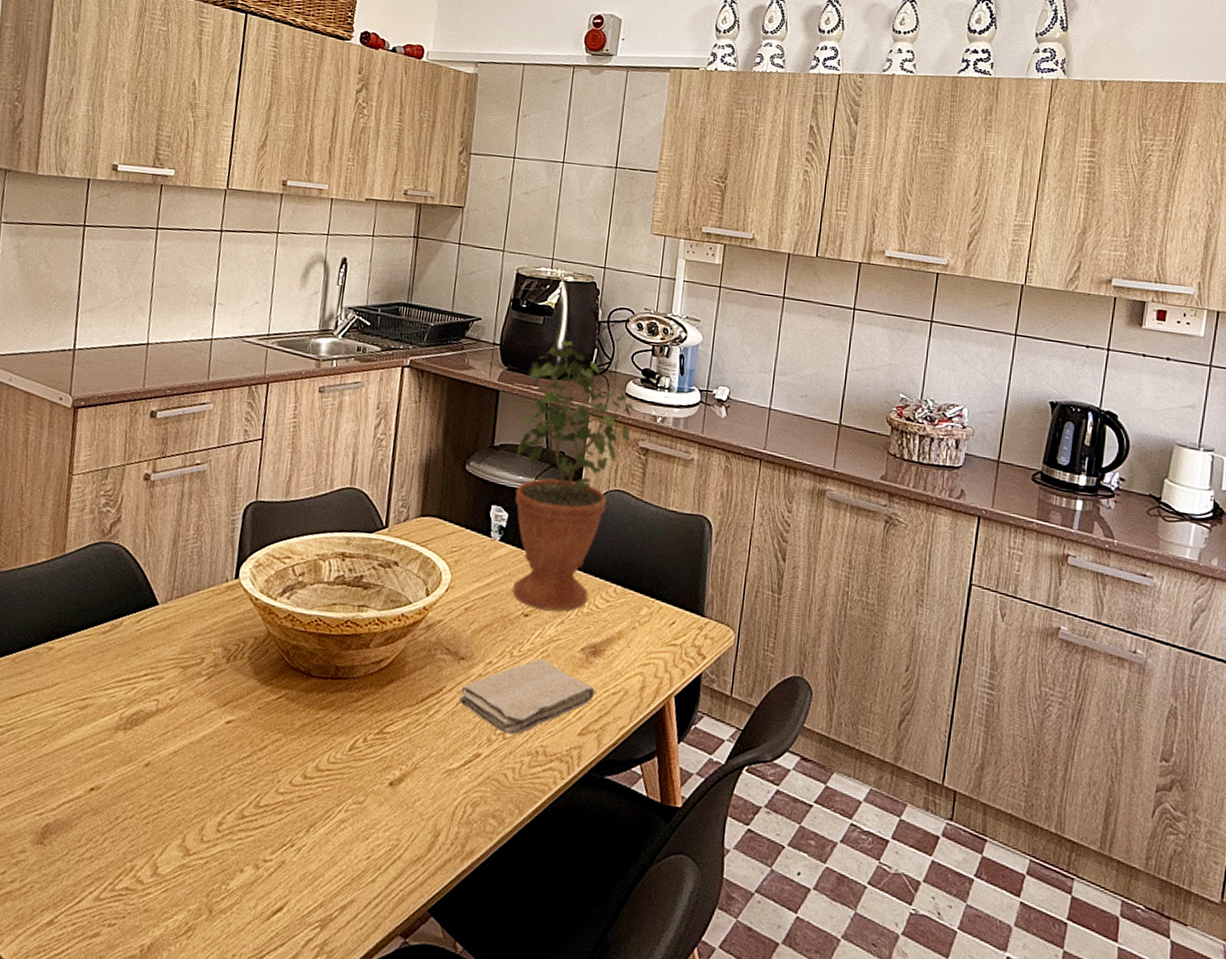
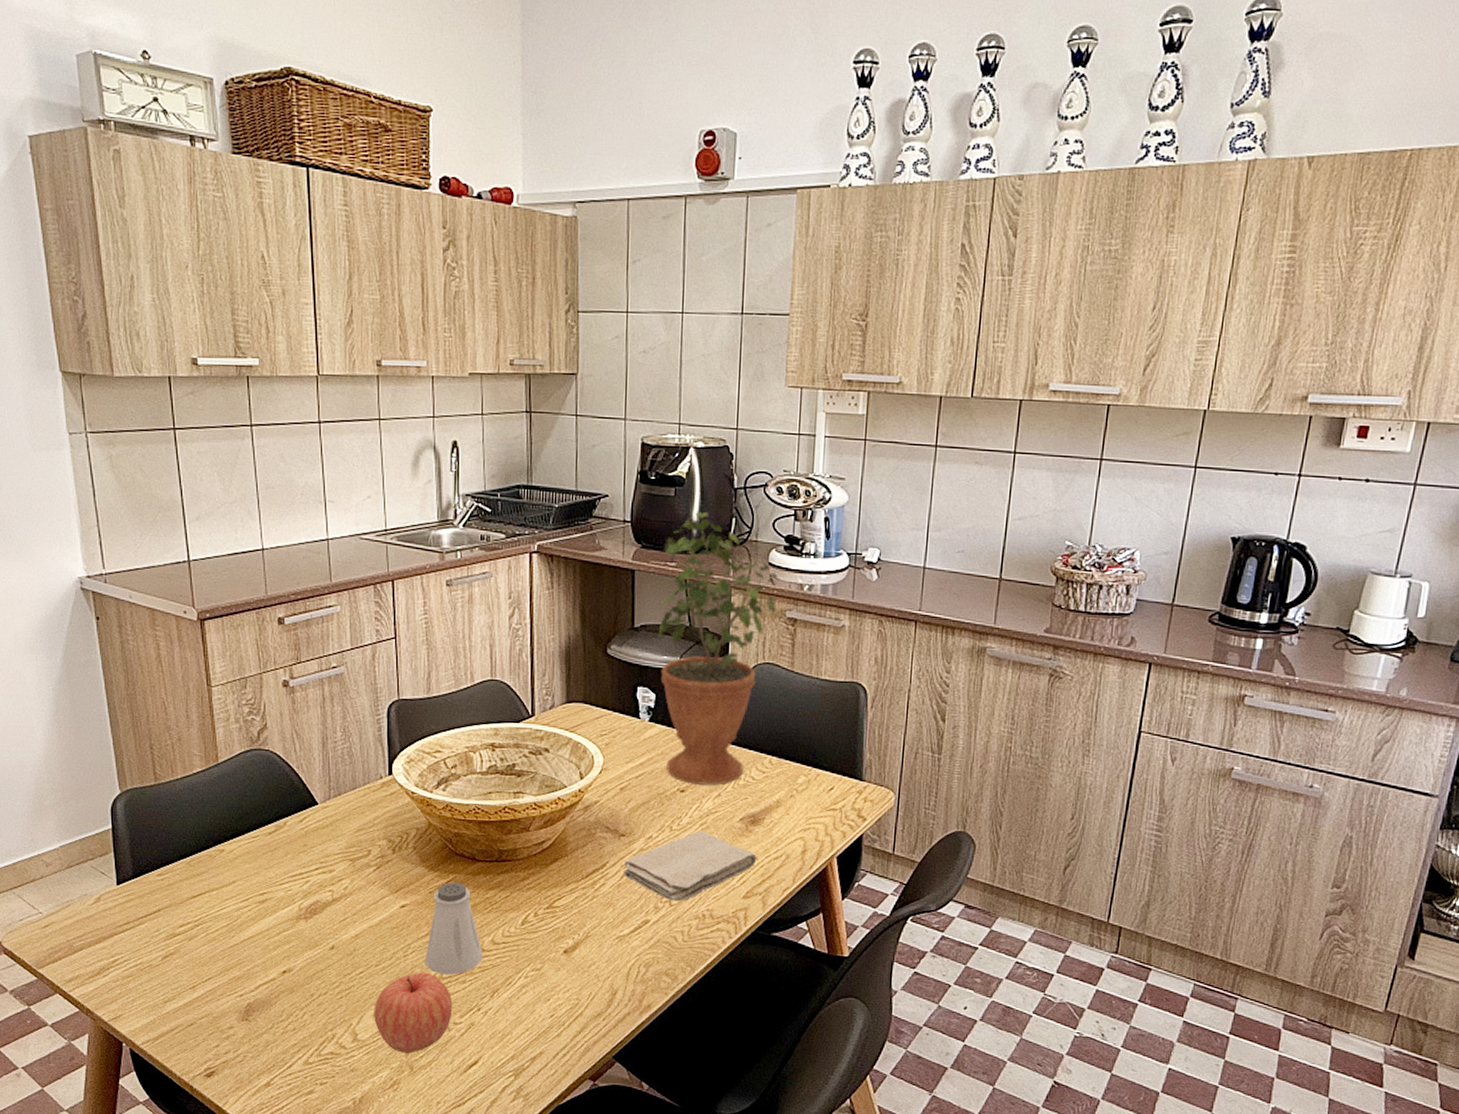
apple: none [178,798,266,894] -> present [374,972,453,1053]
saltshaker: none [242,698,305,804] -> present [425,882,483,975]

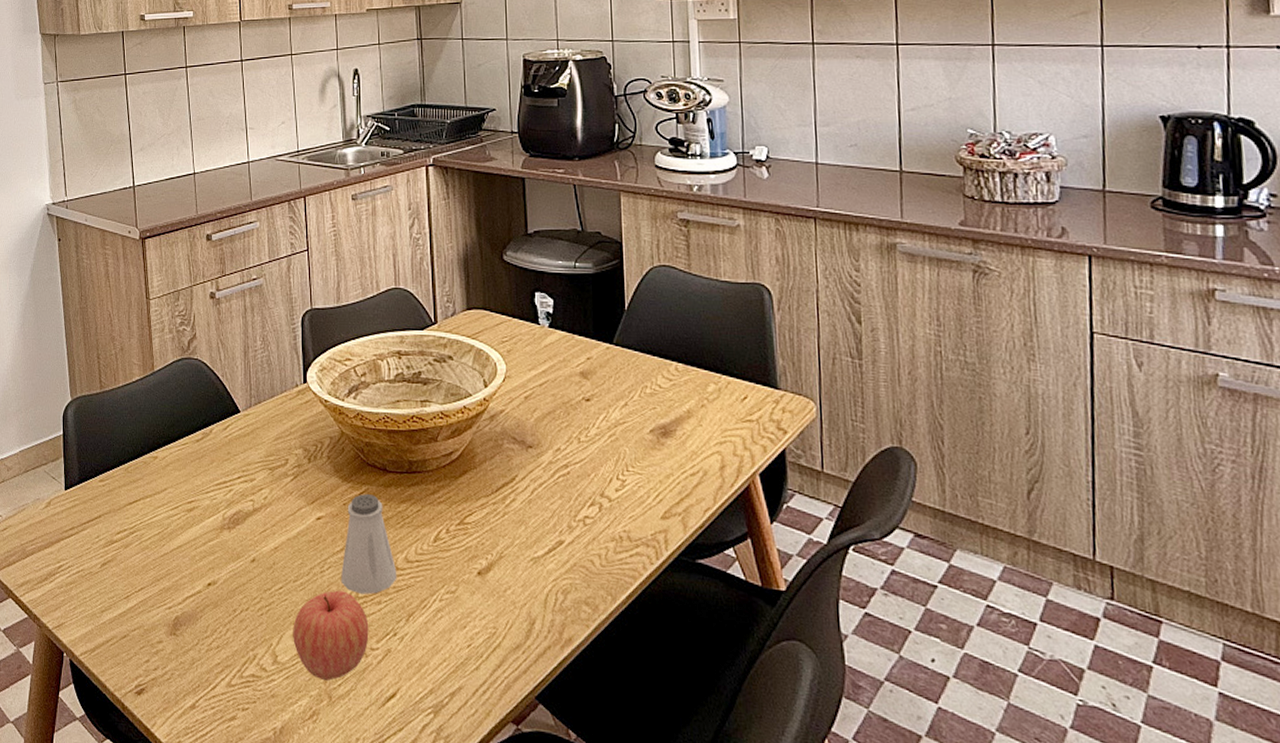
washcloth: present [624,831,757,902] -> none [534,443,672,521]
potted plant: present [658,511,781,785] -> none [550,119,669,394]

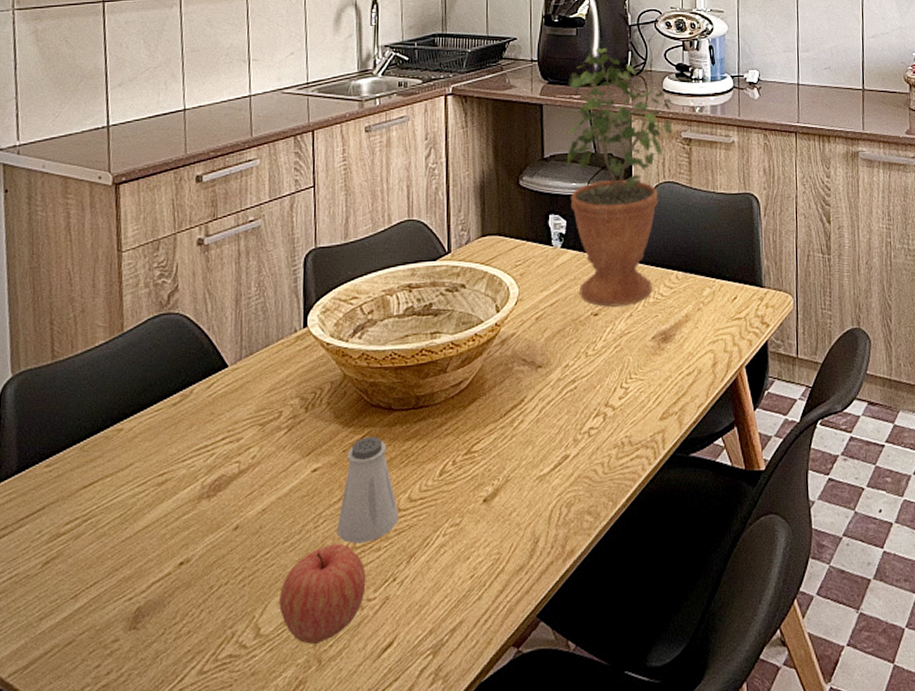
potted plant: none [550,119,669,394] -> present [566,47,675,307]

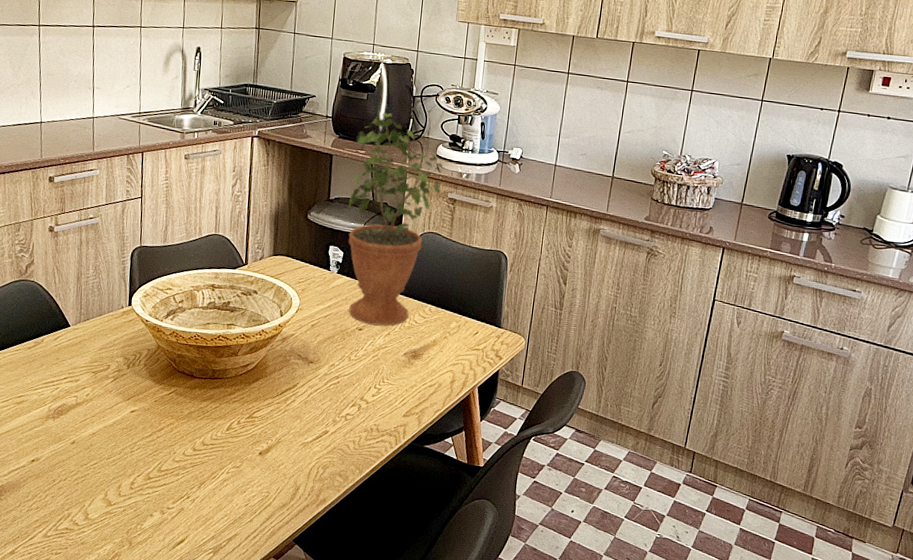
apple: present [279,543,366,644] -> none [103,465,168,531]
saltshaker: present [337,436,399,544] -> none [147,393,195,469]

